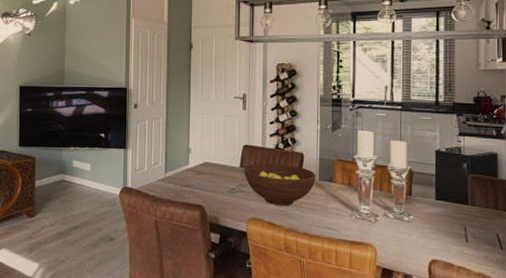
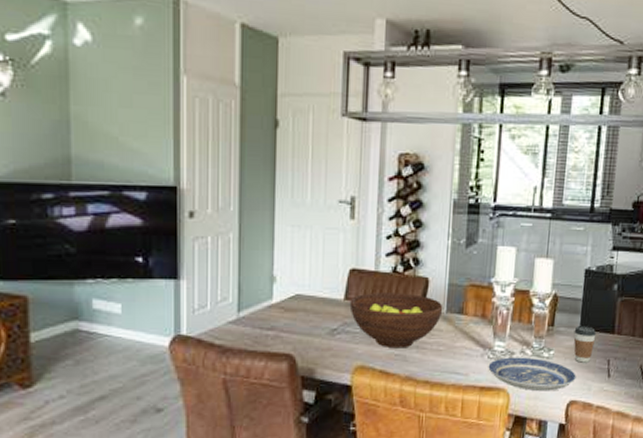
plate: none [356,218,436,250] -> present [488,357,576,392]
coffee cup: none [430,197,451,228] -> present [573,326,597,363]

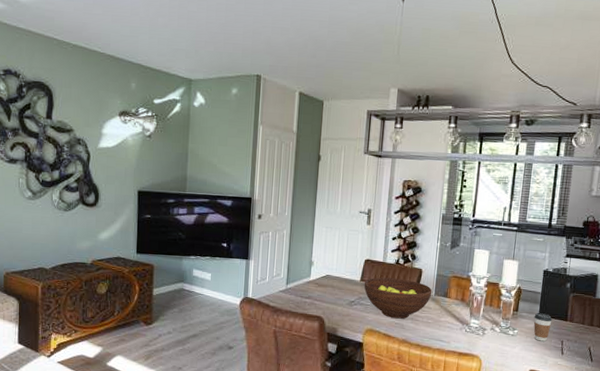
plate: present [488,357,576,392] -> none [465,332,536,361]

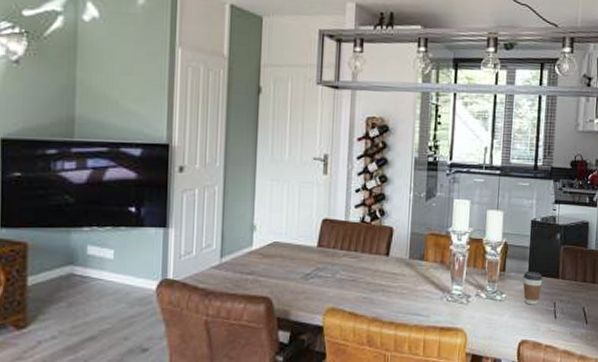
fruit bowl: present [364,277,433,319] -> none [322,240,406,292]

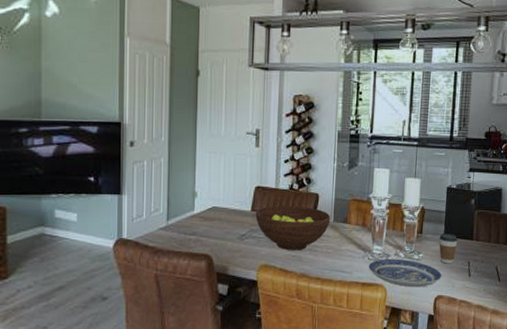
fruit bowl: none [322,240,406,292] -> present [255,205,331,251]
plate: none [447,300,526,332] -> present [368,259,442,288]

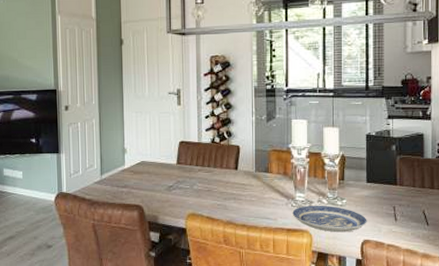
fruit bowl: present [255,205,331,251] -> none [181,158,253,200]
coffee cup: present [439,234,458,264] -> none [361,179,381,209]

